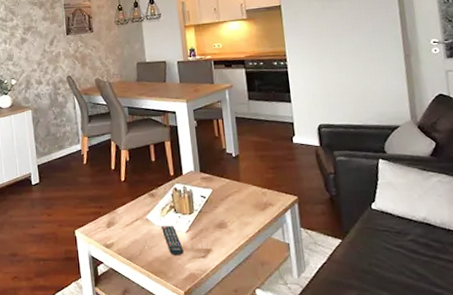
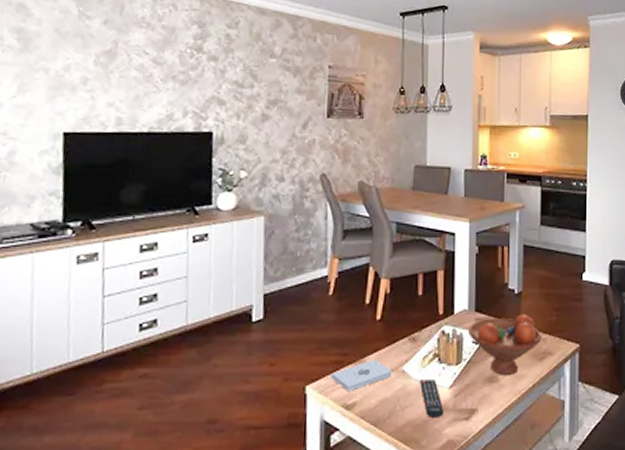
notepad: none [92,210,139,234] -> present [331,359,392,391]
fruit bowl: none [196,173,262,222] -> present [468,314,542,375]

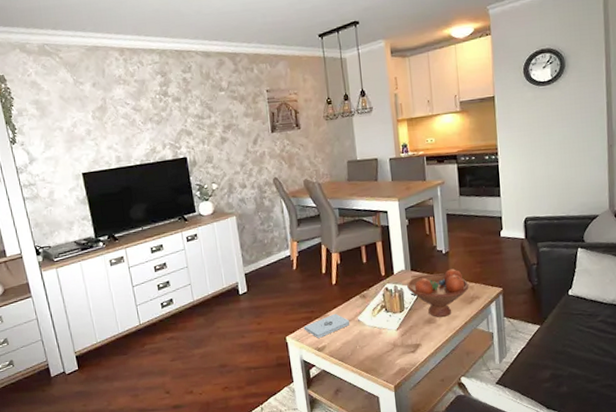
remote control: present [420,380,443,418] -> none [373,325,394,353]

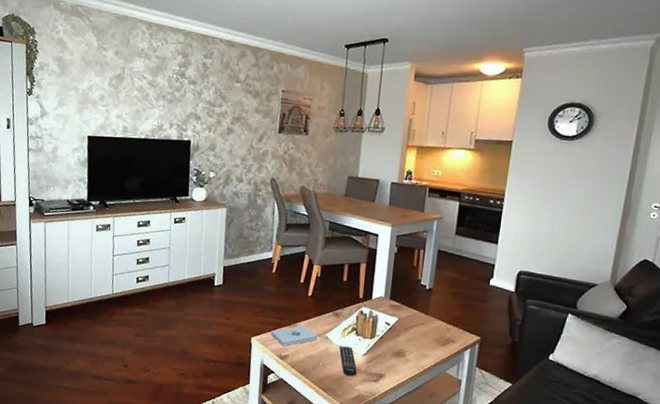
remote control: none [373,325,394,353] -> present [339,346,357,376]
fruit bowl: present [407,269,469,317] -> none [383,306,447,353]

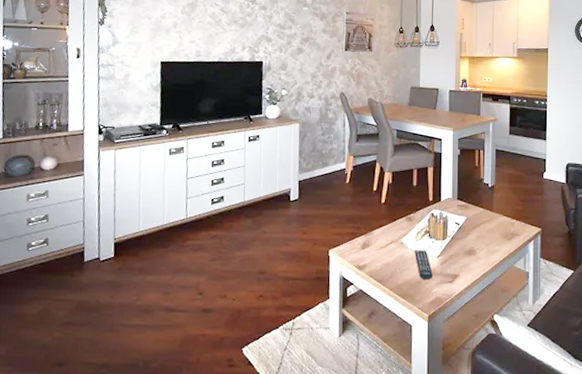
notepad: present [270,325,318,346] -> none [347,232,394,256]

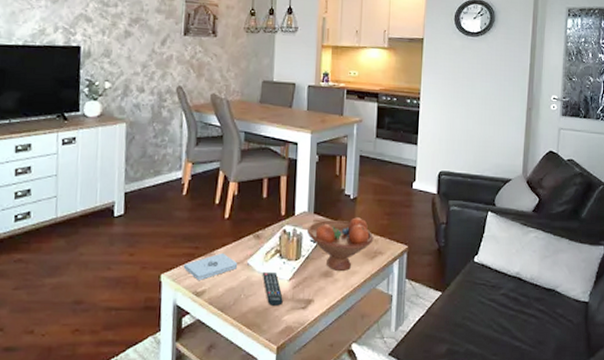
notepad: none [347,232,394,256] -> present [183,252,238,280]
fruit bowl: none [452,203,510,250] -> present [307,217,374,271]

